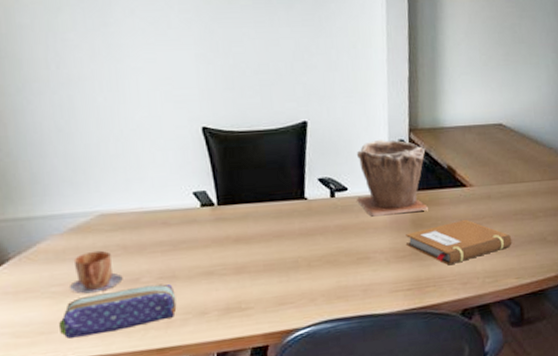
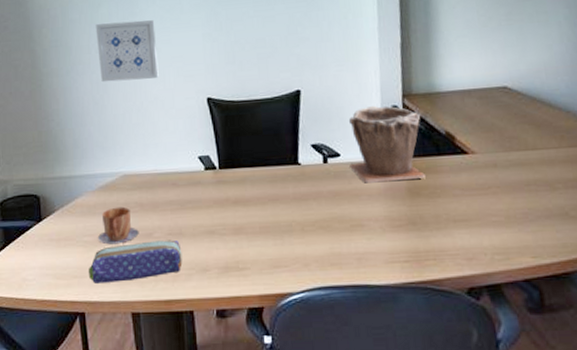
wall art: none [54,32,142,105] -> present [95,20,159,83]
notebook: present [405,219,512,266] -> none [401,188,526,238]

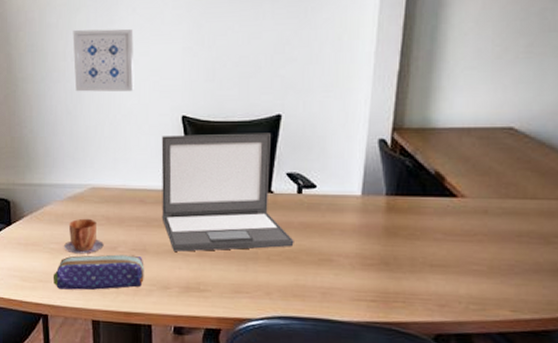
laptop: none [189,108,326,232] -> present [161,133,294,252]
plant pot: present [348,105,427,183] -> none [325,137,409,219]

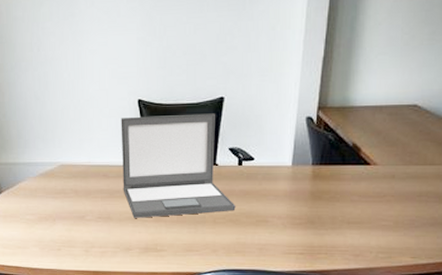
pencil case: present [52,254,145,290] -> none [30,222,109,254]
mug: present [64,218,104,254] -> none [39,192,73,223]
wall art: present [72,28,134,92] -> none [37,21,95,80]

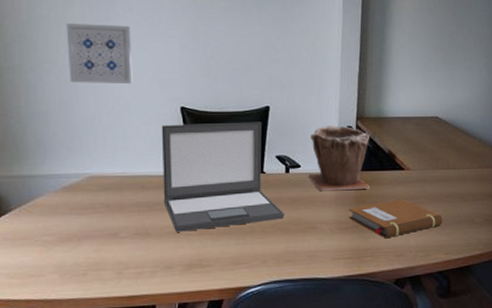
wall art: none [37,21,95,80] -> present [66,24,133,85]
plant pot: none [262,115,331,185] -> present [308,124,371,192]
notebook: none [302,195,413,237] -> present [348,198,443,239]

